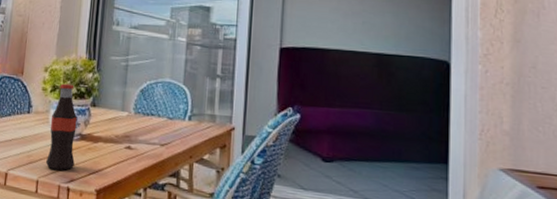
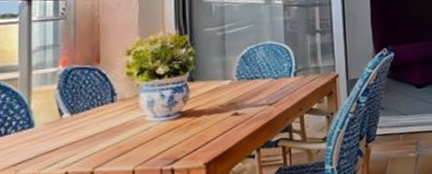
bottle: present [45,83,78,171] -> none [141,63,176,155]

